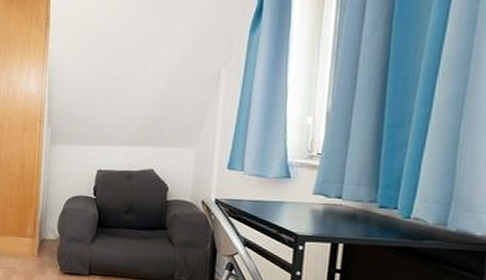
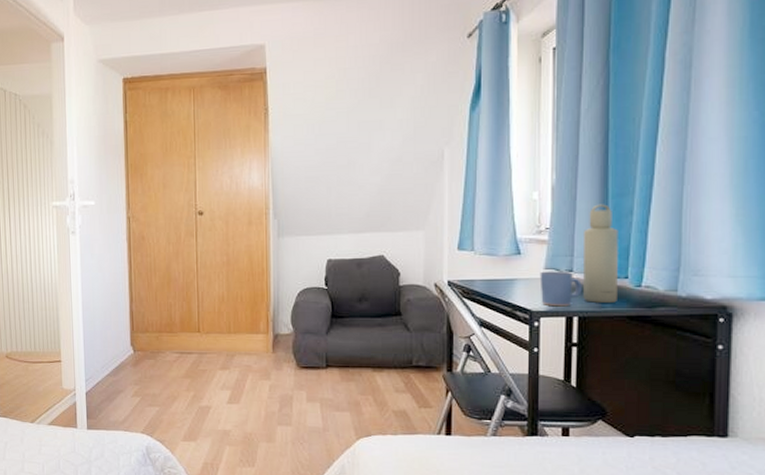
mug: none [307,196,350,233] -> present [539,271,582,307]
bottle: none [350,133,391,232] -> present [583,204,618,303]

